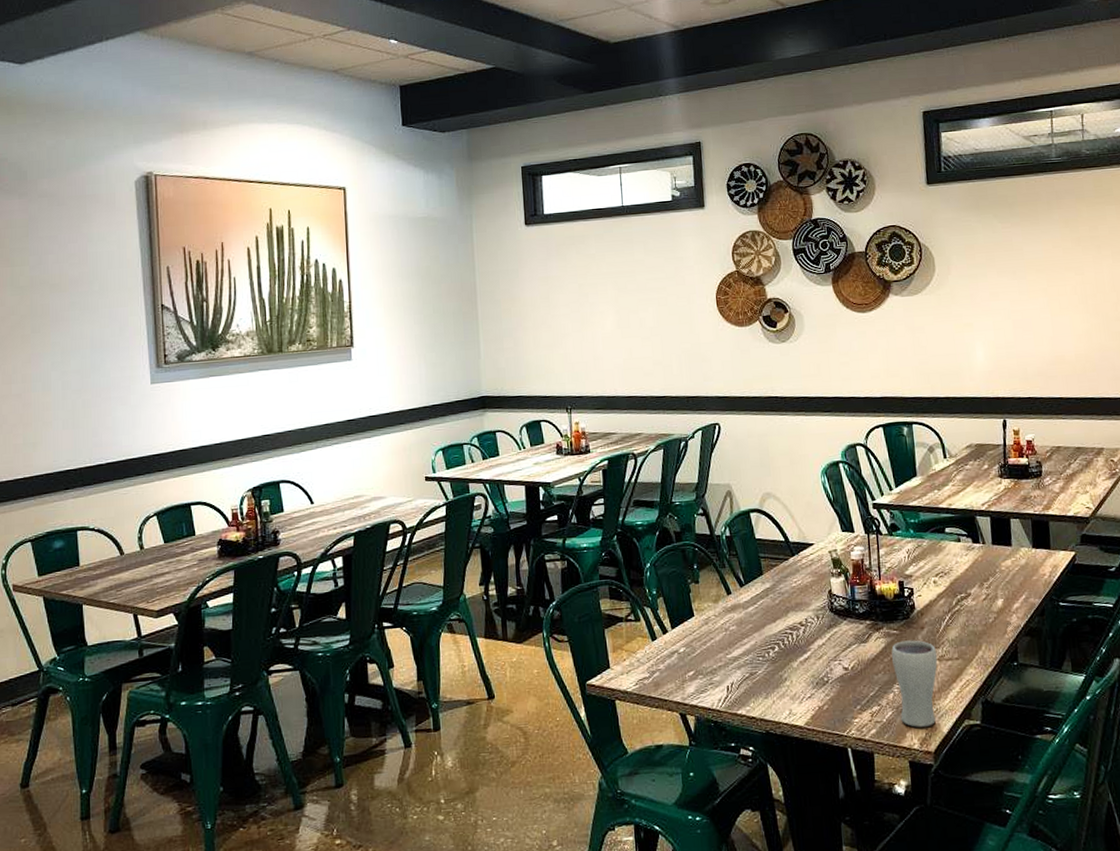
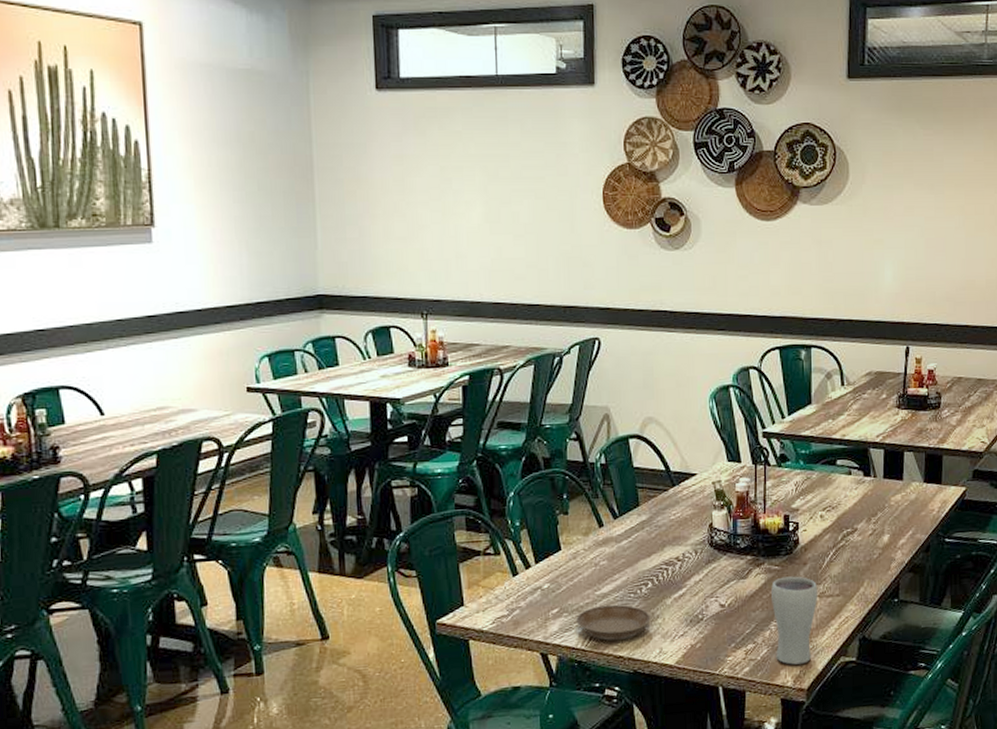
saucer: none [711,667,779,702] -> present [576,604,651,641]

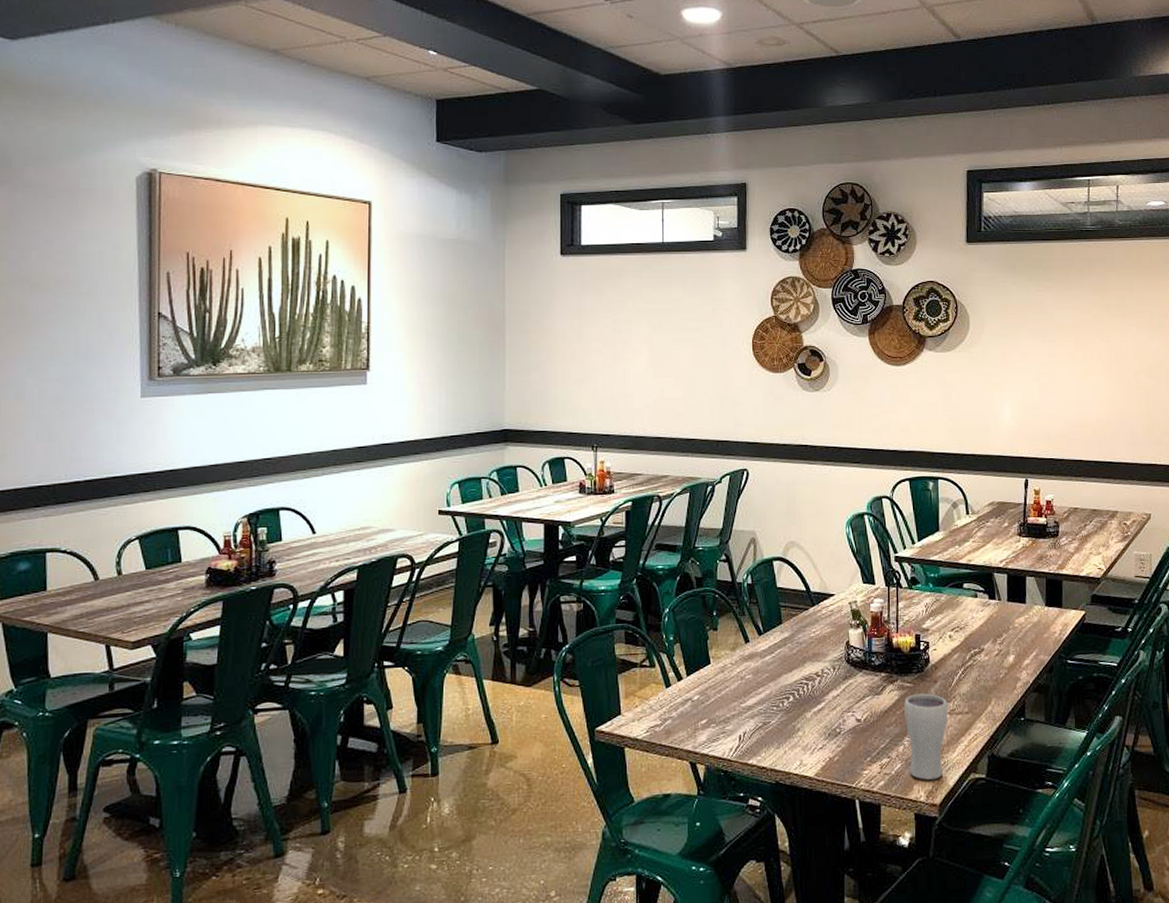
saucer: present [576,604,651,641] -> none [723,717,792,752]

